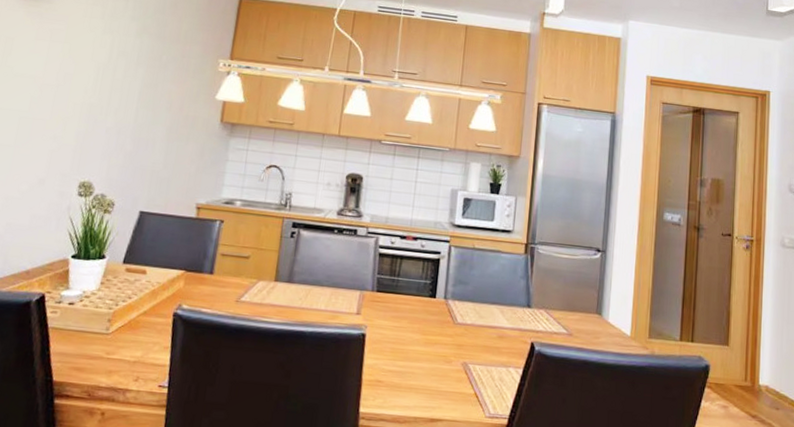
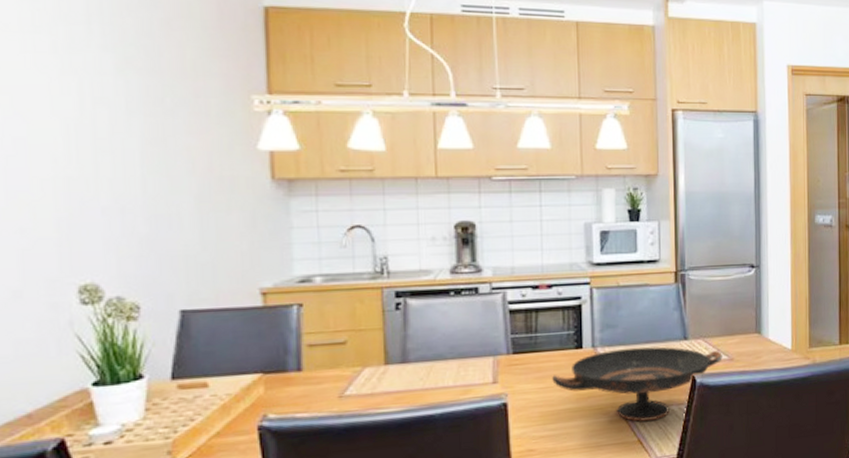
decorative bowl: none [406,304,562,378] -> present [552,347,723,422]

